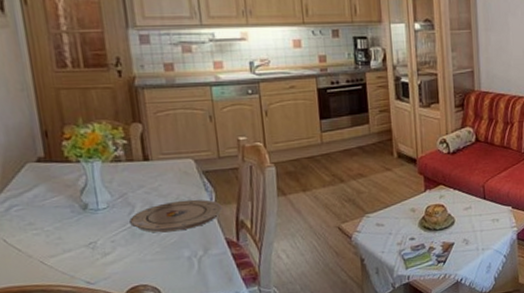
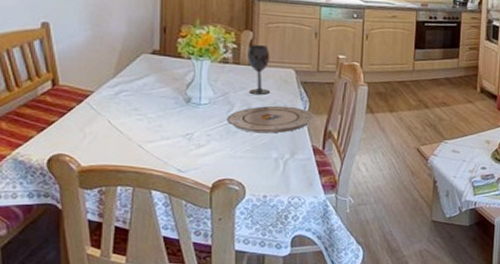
wine glass: none [139,137,171,191] -> present [247,45,270,94]

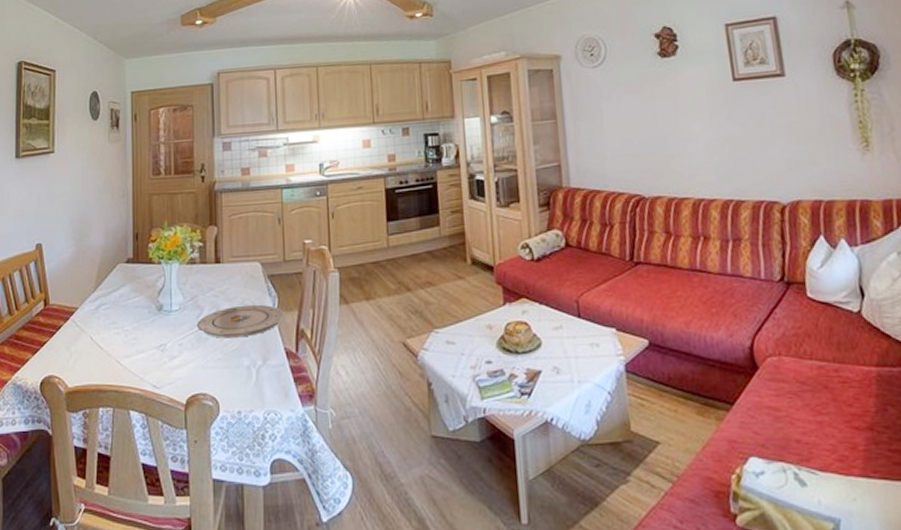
wine glass: present [247,45,270,94] -> none [213,240,237,294]

